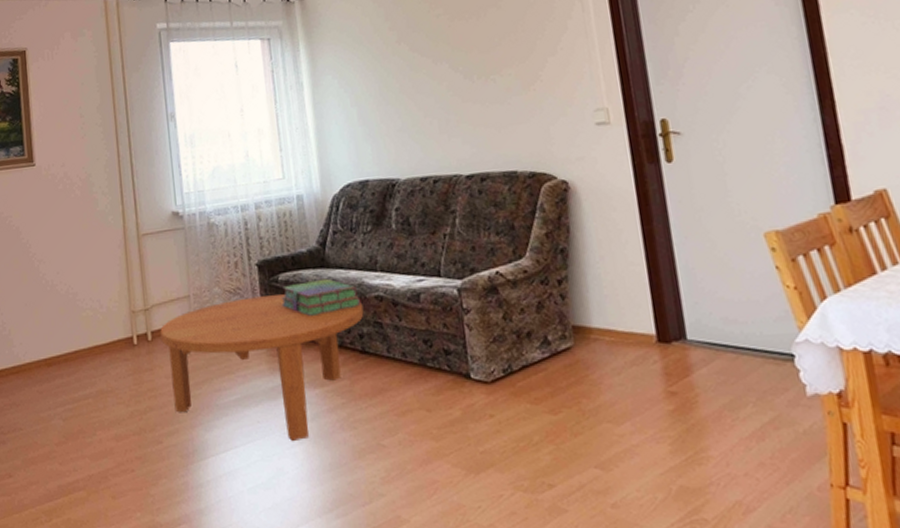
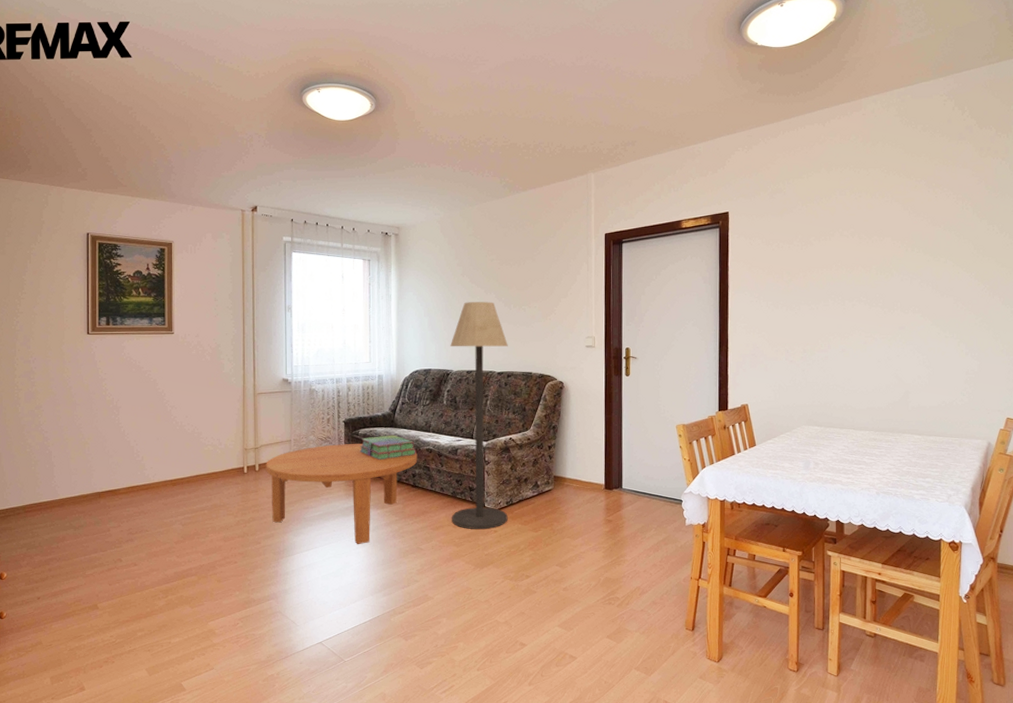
floor lamp: none [392,74,509,414] -> present [450,302,508,530]

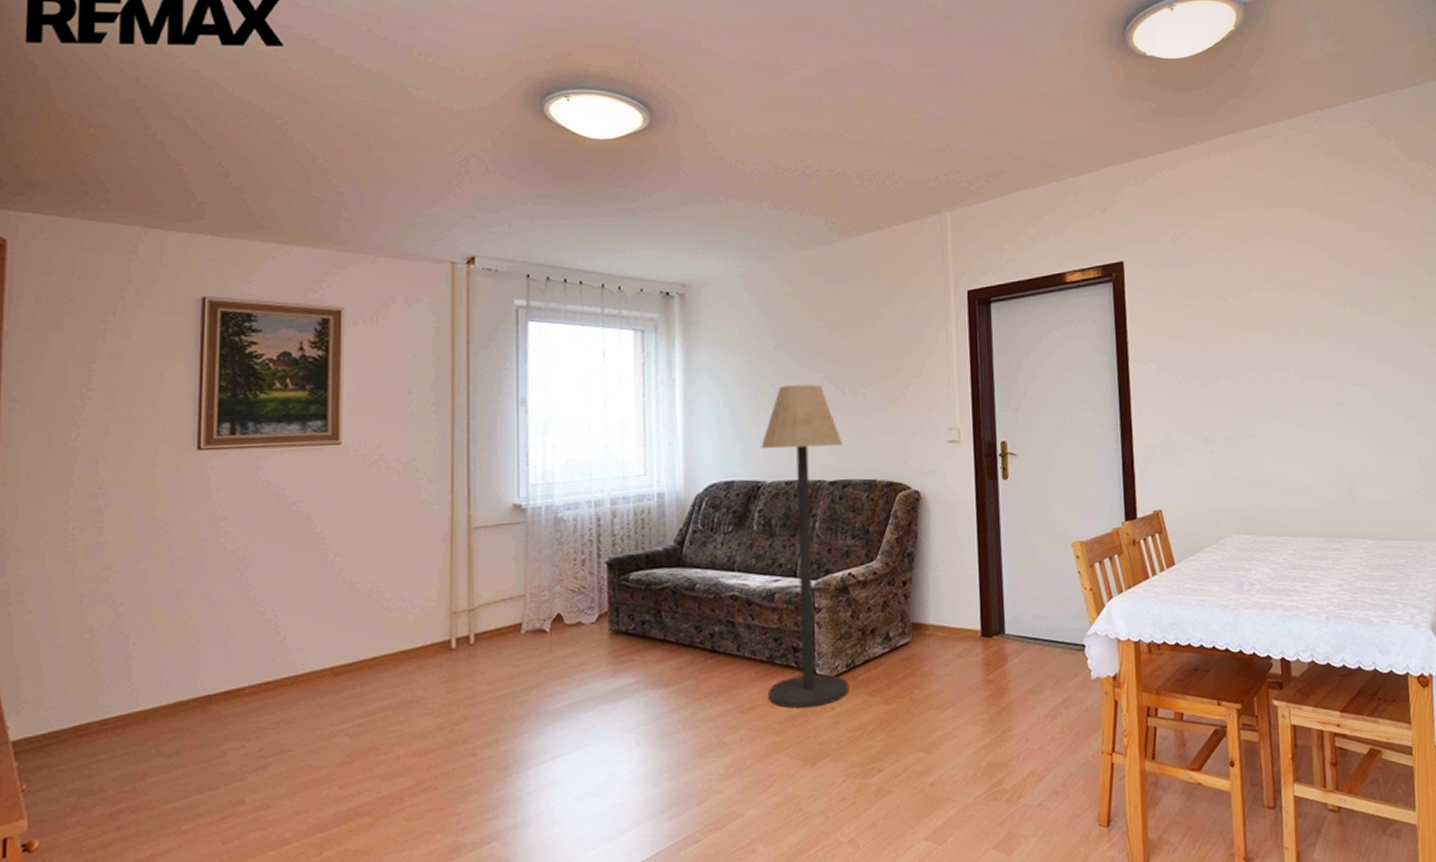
coffee table: present [266,444,418,544] -> none [486,594,717,744]
stack of books: present [359,435,416,460] -> none [630,577,715,616]

